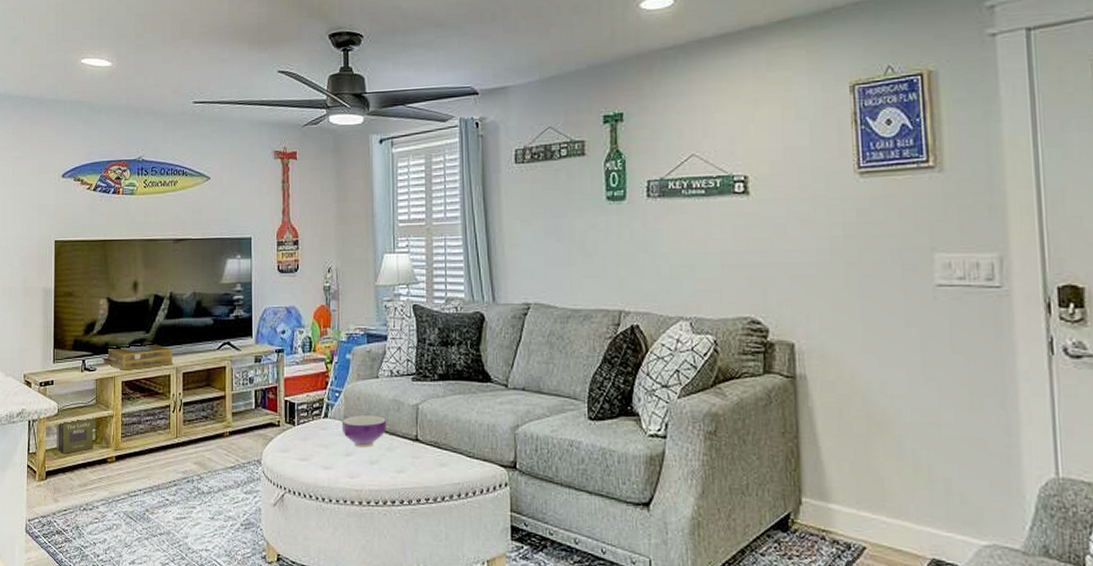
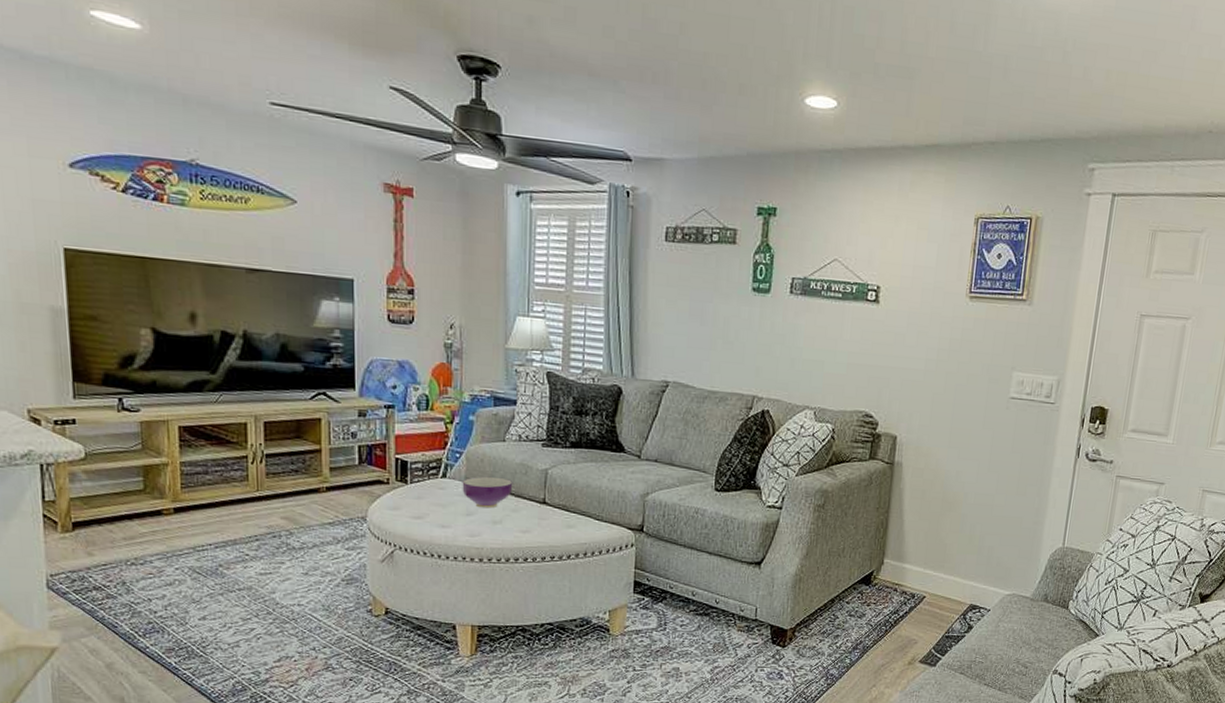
books: present [56,416,94,455] -> none [83,463,142,505]
decorative box: present [103,342,172,370] -> none [149,385,249,415]

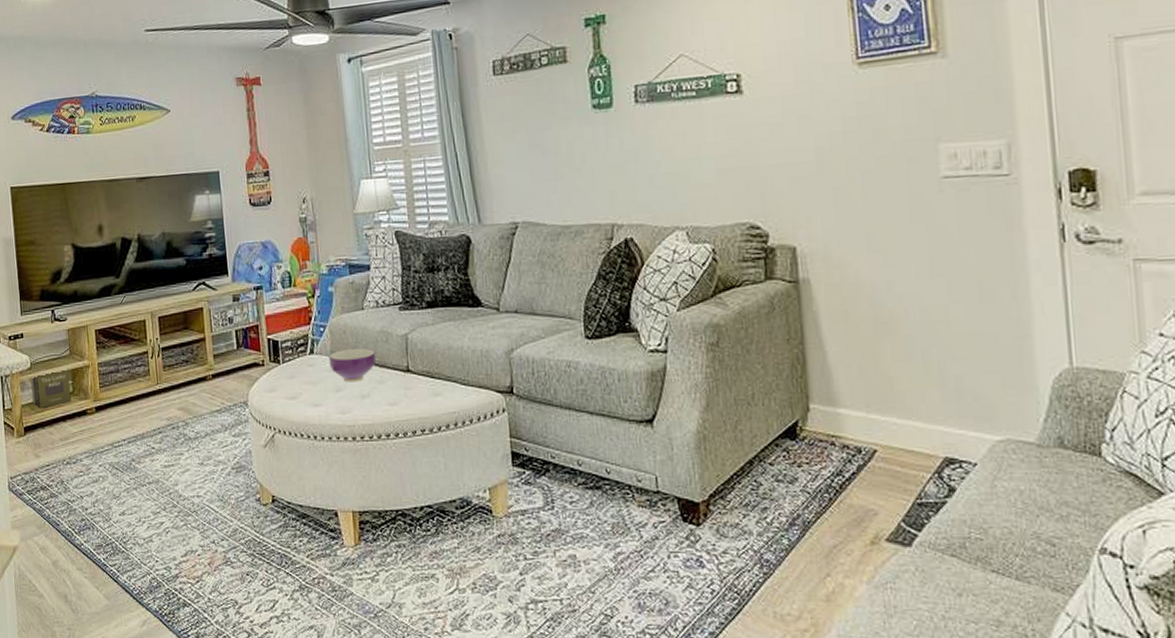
books: none [83,463,142,505] -> present [30,368,72,409]

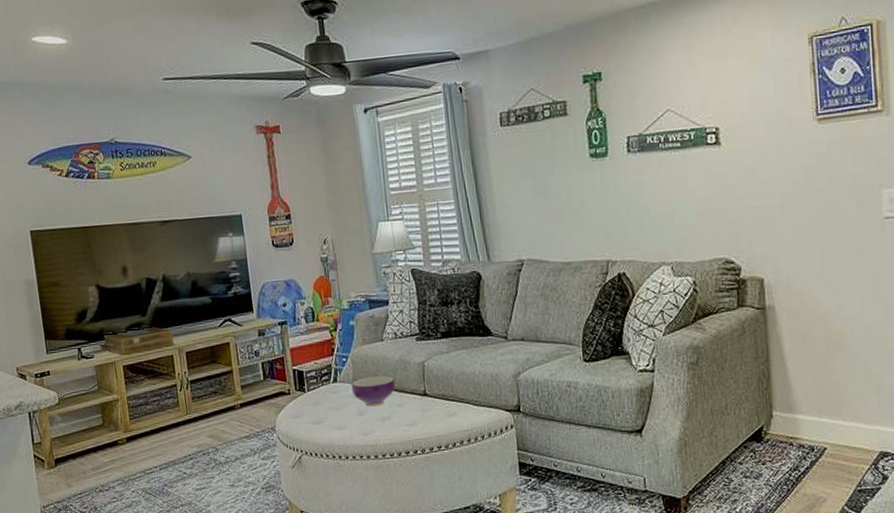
books: present [30,368,72,409] -> none [59,402,102,442]
decorative box: none [72,288,146,318] -> present [99,326,174,355]

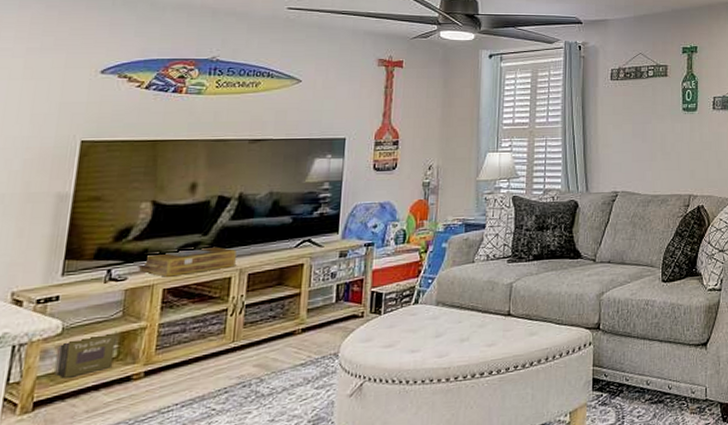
books: none [59,402,102,442] -> present [53,331,117,380]
bowl: present [351,375,396,407] -> none [432,296,481,328]

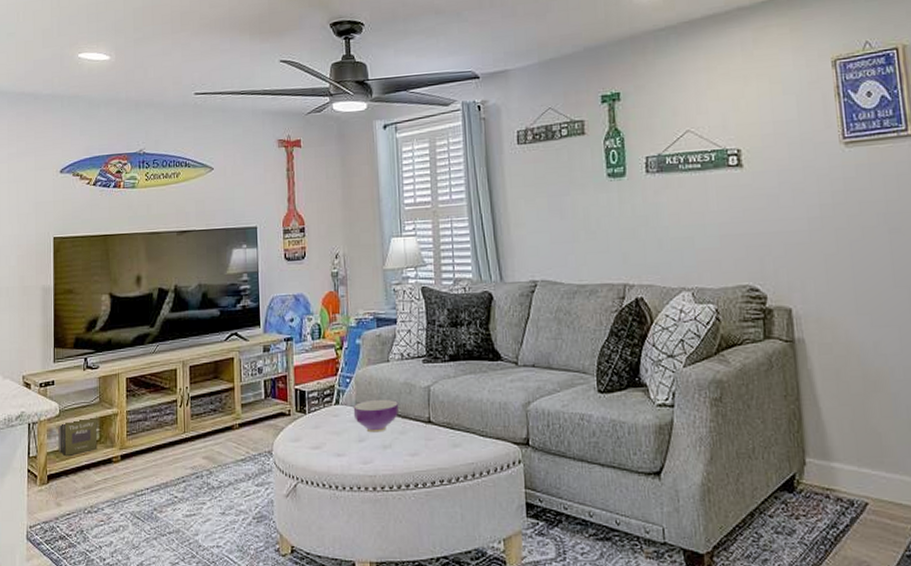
decorative box: present [138,245,237,277] -> none [106,337,178,367]
bowl: none [432,296,481,328] -> present [353,399,400,433]

